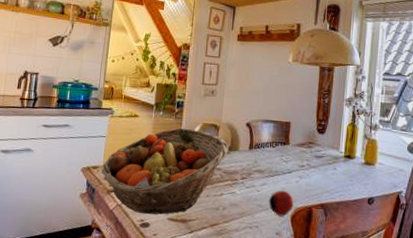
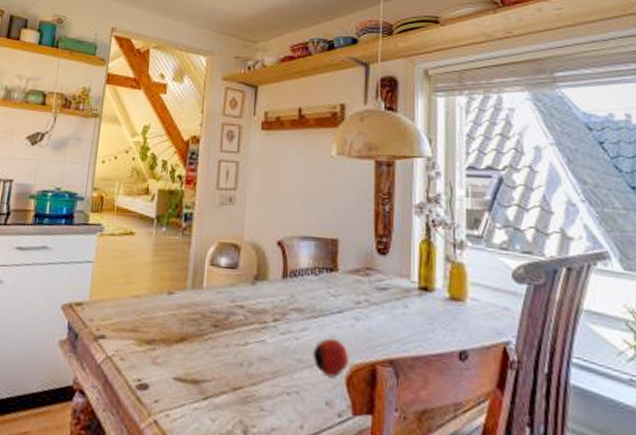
fruit basket: present [101,128,229,215] -> none [86,249,254,372]

